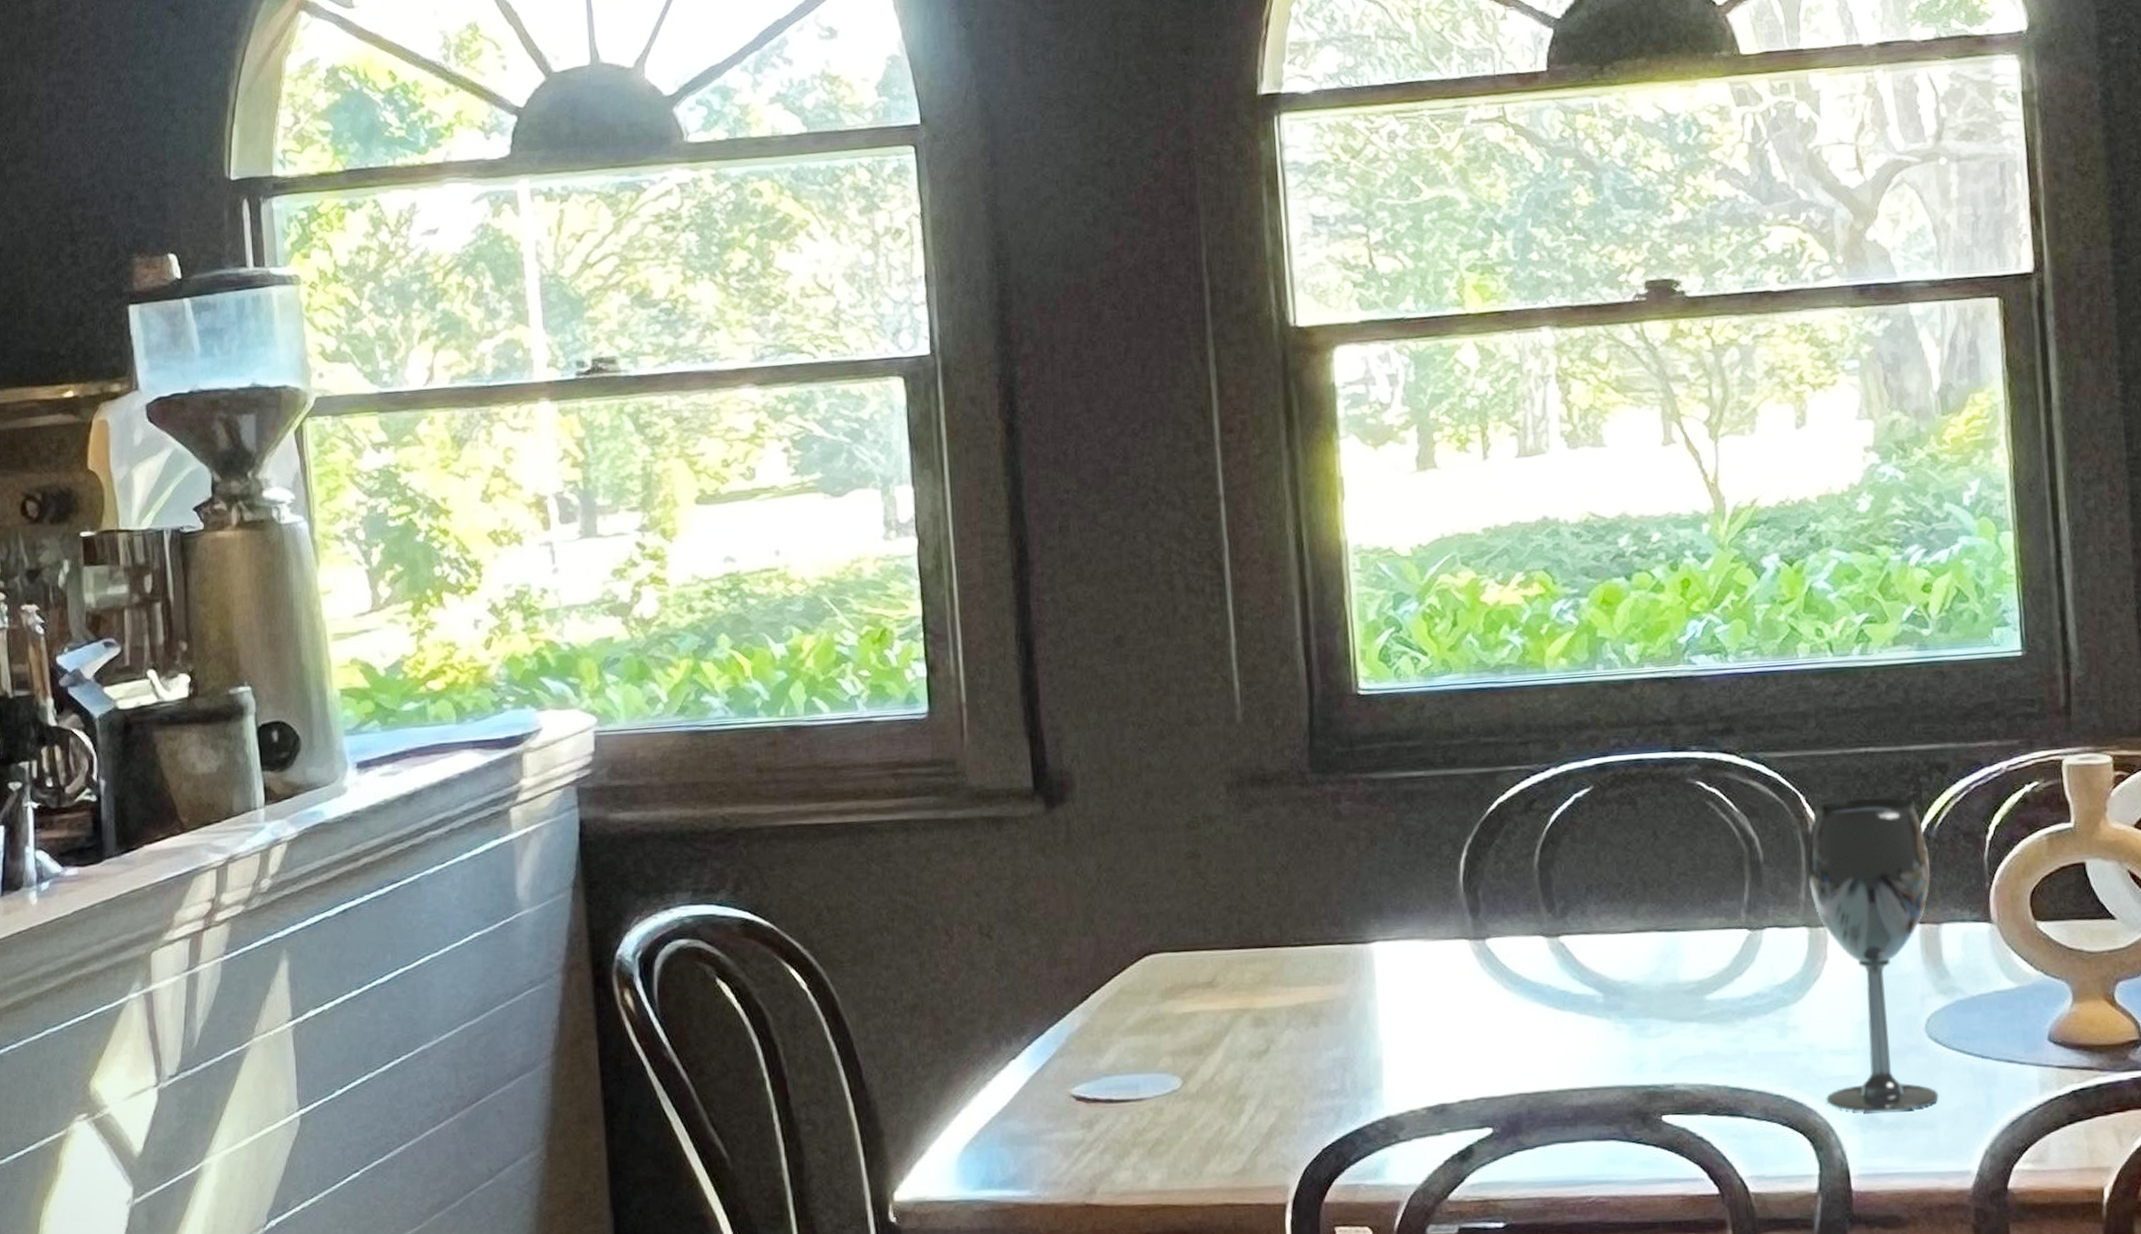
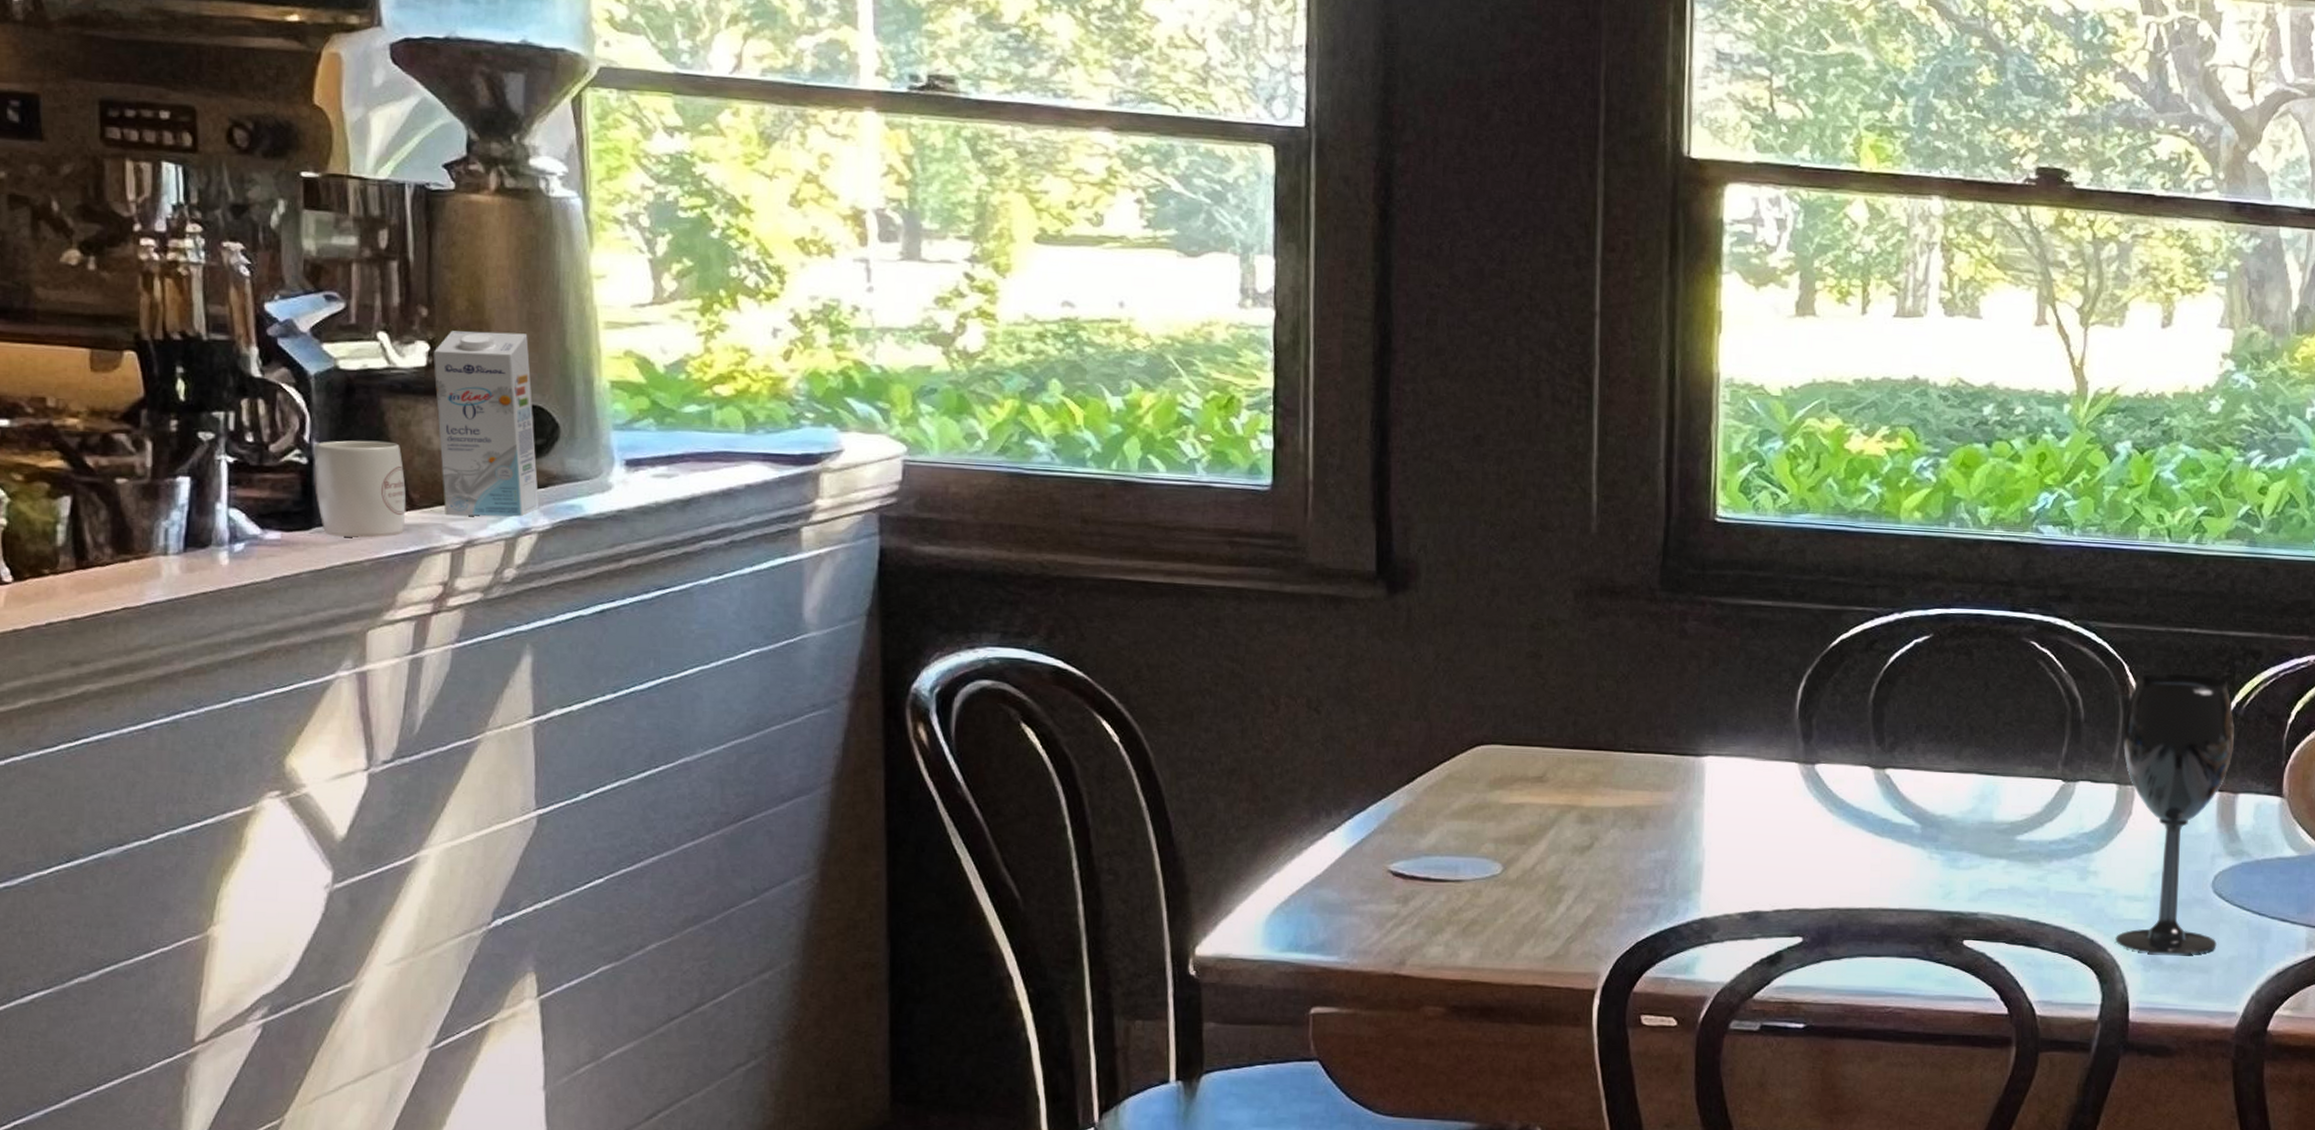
mug: none [102,771,178,866] -> present [314,440,407,538]
carton: none [193,655,287,835] -> present [433,331,539,517]

